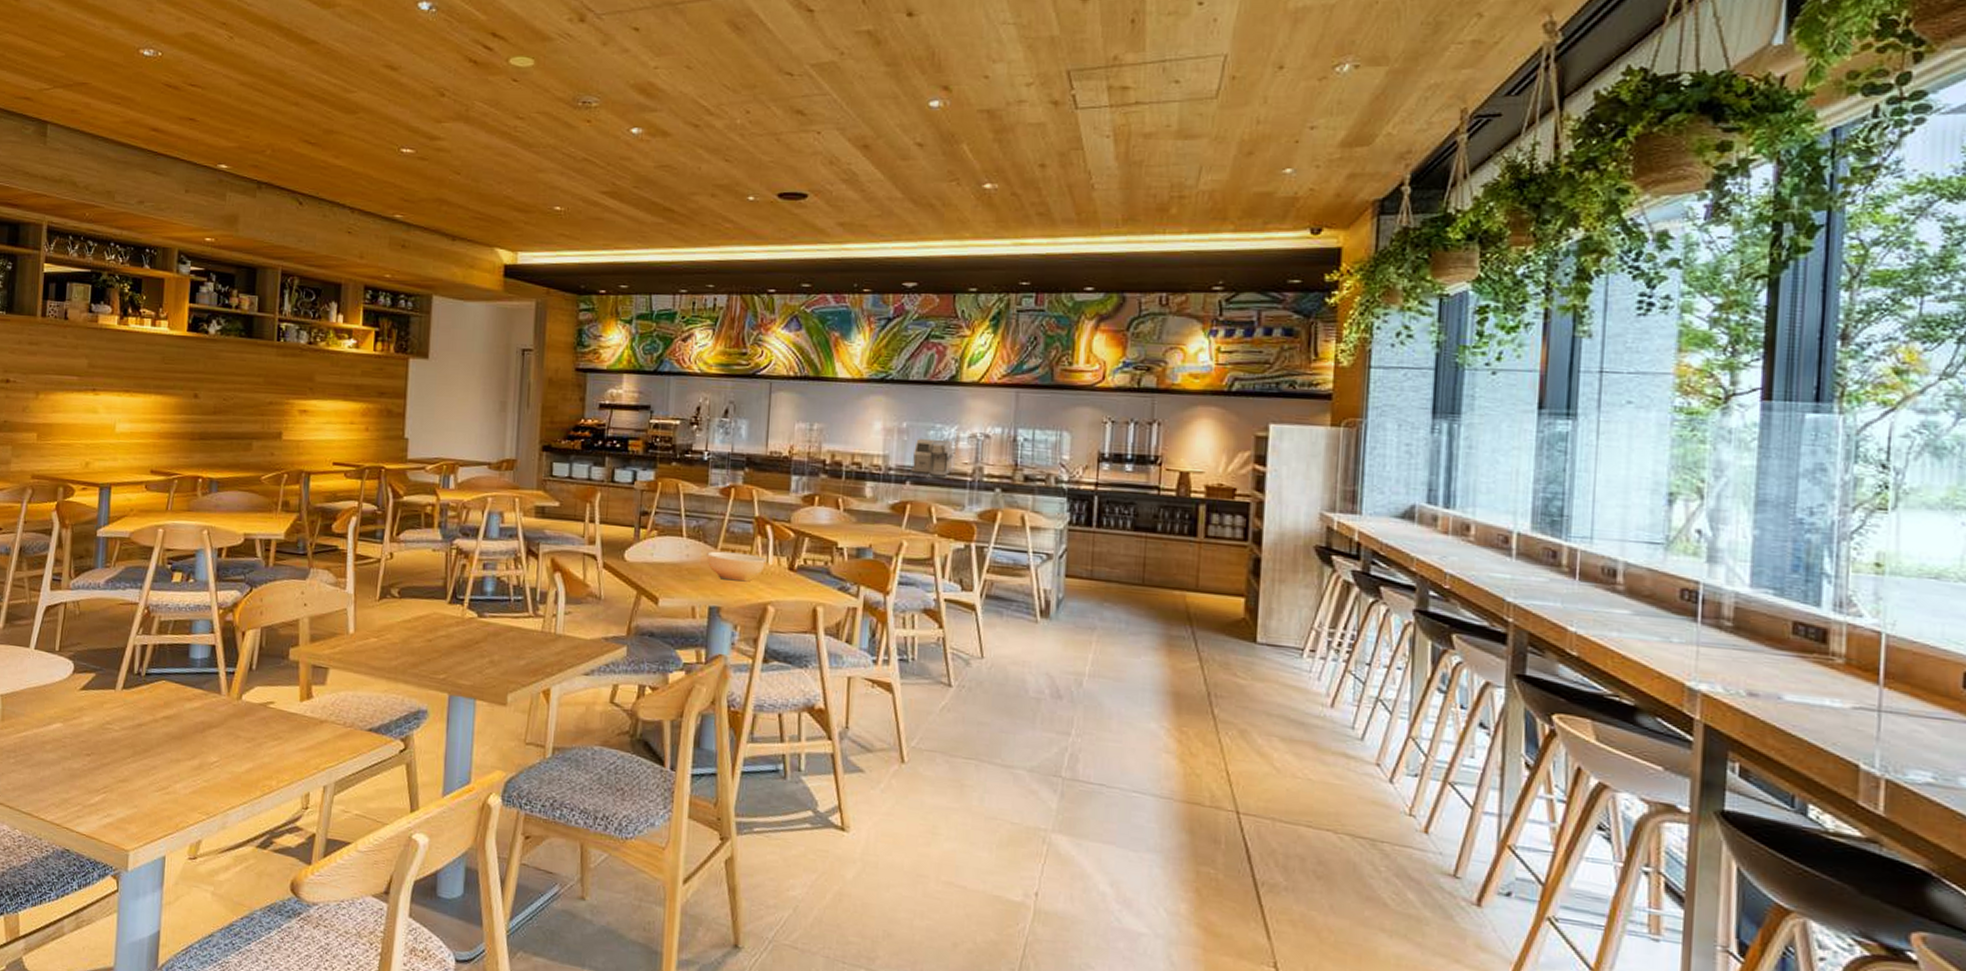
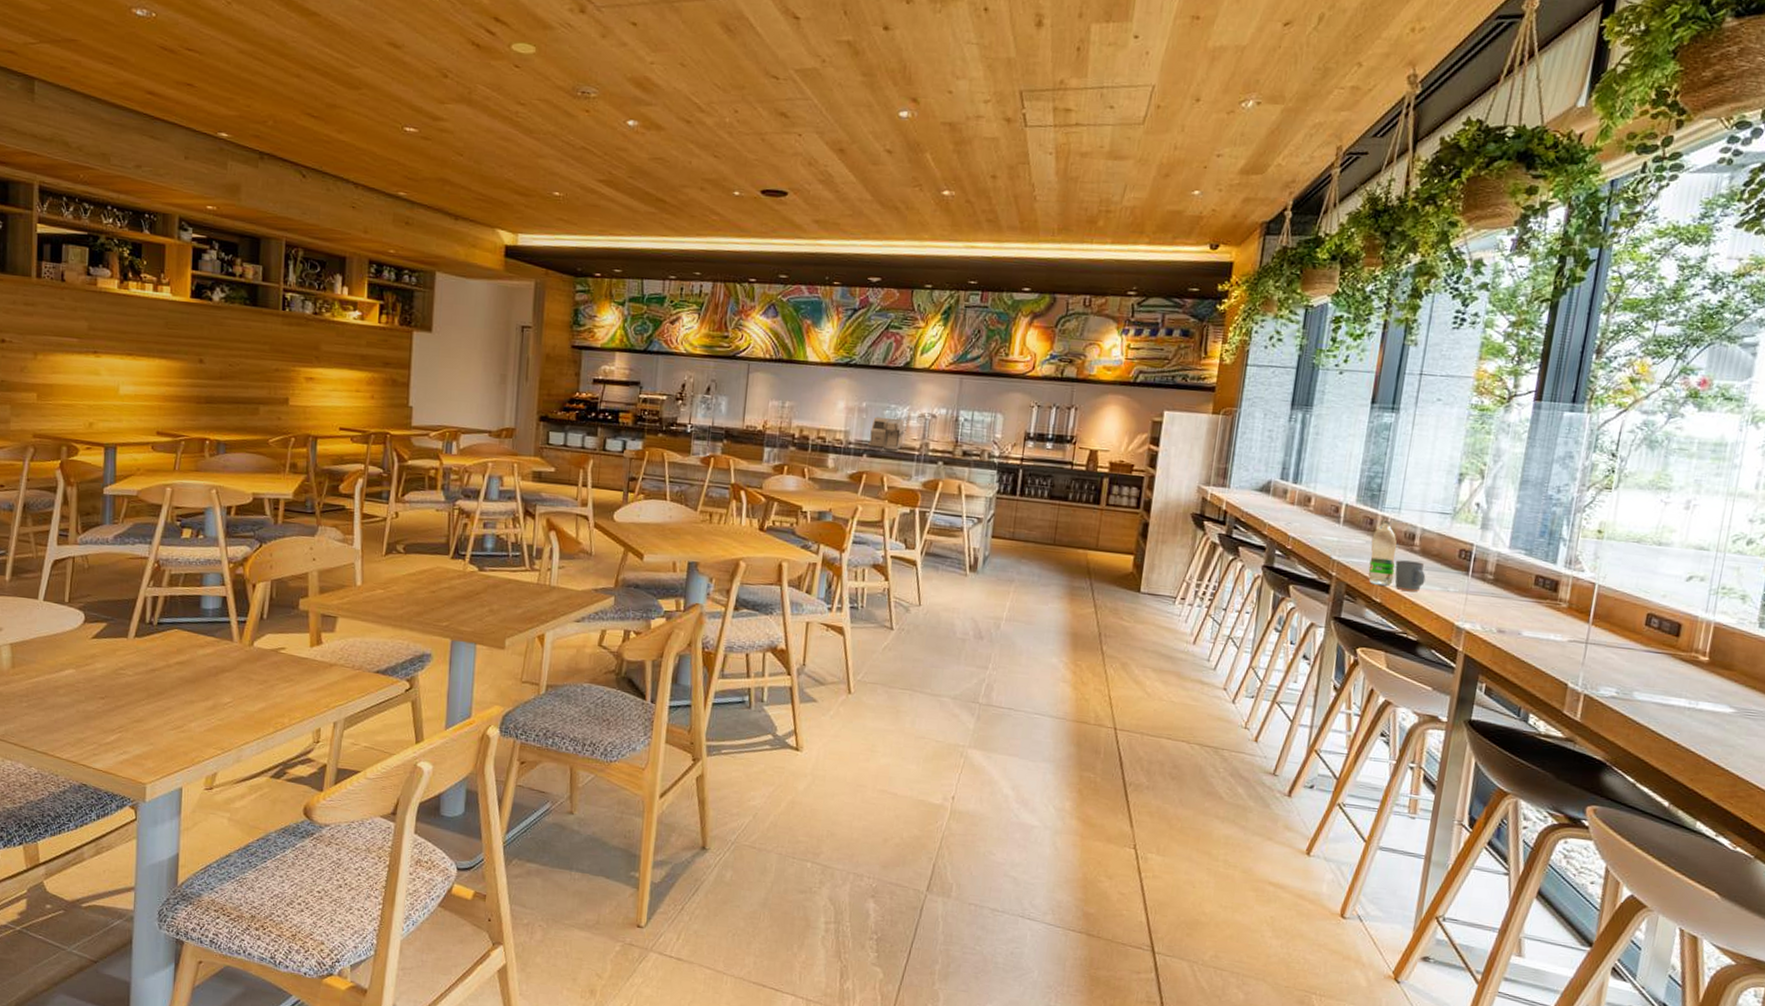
bowl: present [707,551,767,582] -> none [687,513,740,541]
bottle: none [1557,552,1594,635] -> present [1368,520,1397,586]
mug: none [1593,602,1637,642] -> present [1395,560,1426,592]

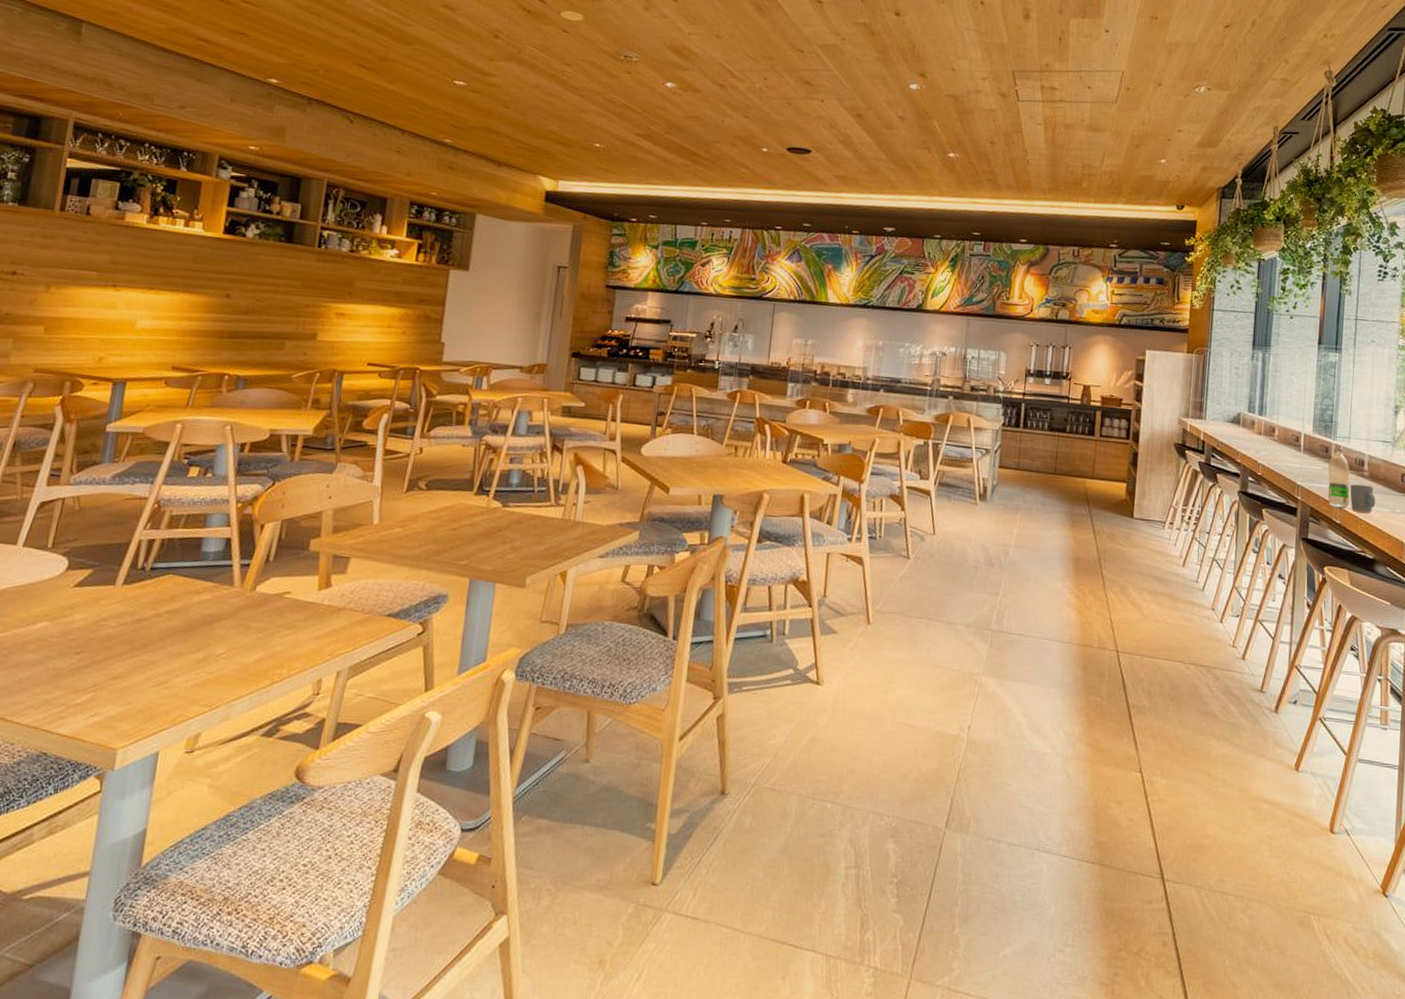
coffee machine: present [868,416,905,452] -> none [884,354,918,387]

